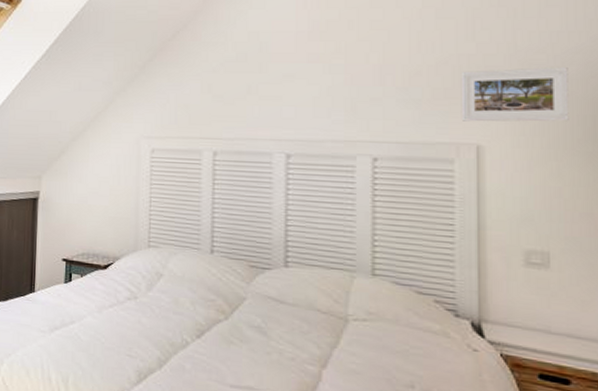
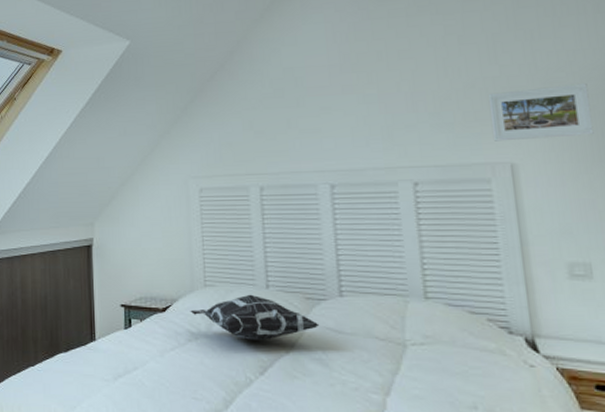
decorative pillow: none [131,258,262,305] -> present [190,294,320,341]

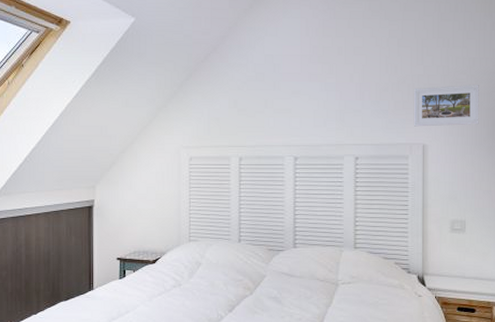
decorative pillow: present [190,294,320,341] -> none [176,247,277,285]

